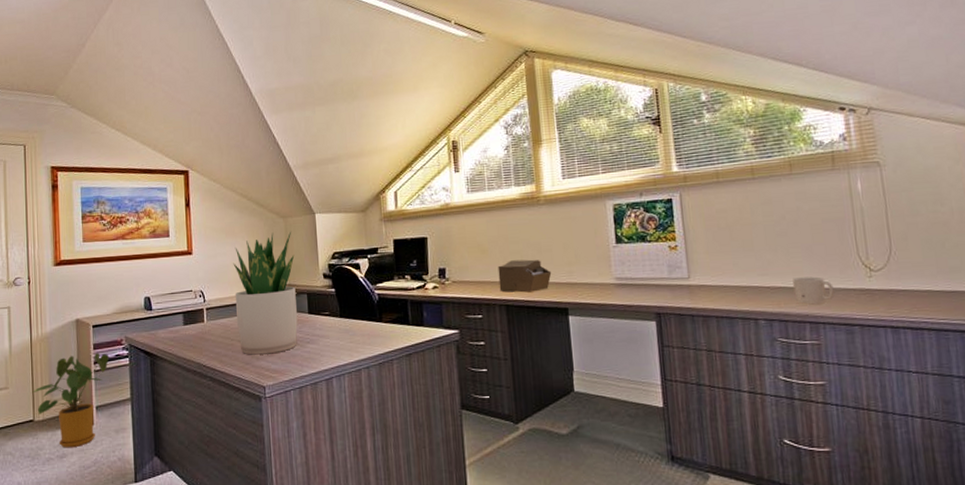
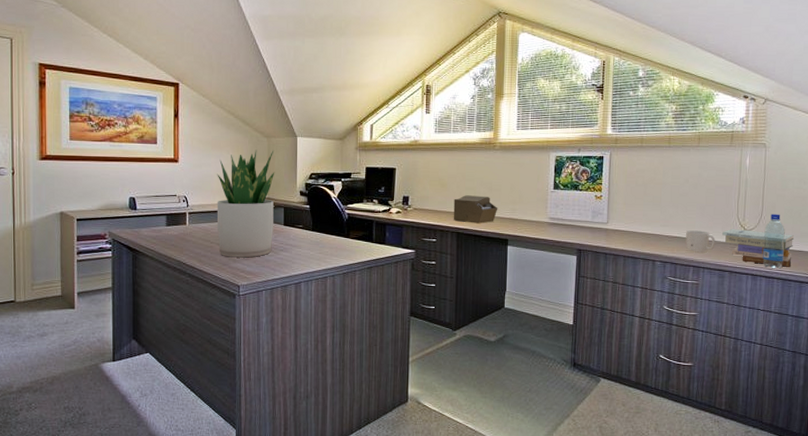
house plant: present [32,352,110,448] -> none [14,244,93,328]
books: none [841,270,945,314] -> present [722,229,794,267]
bottle: none [897,246,933,317] -> present [762,214,785,269]

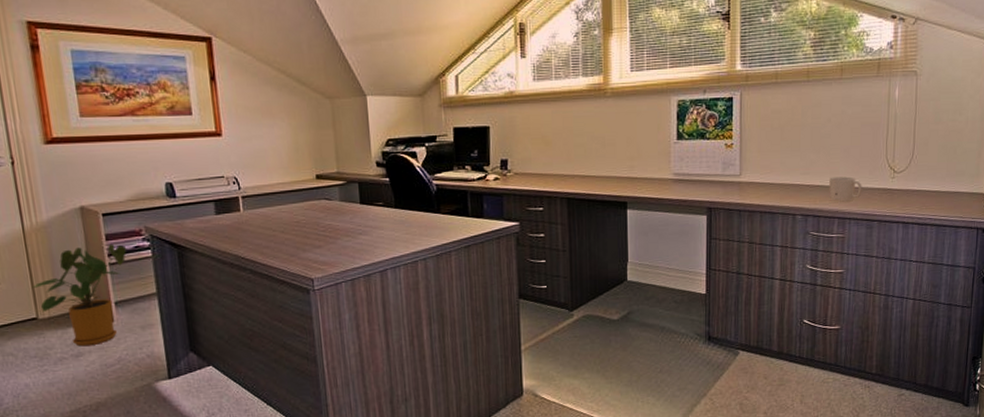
house plant: none [14,244,93,328] -> present [31,243,127,347]
planter: present [216,149,275,258] -> none [272,114,349,247]
sewing box: present [453,195,498,224] -> none [561,153,614,186]
books: present [722,229,794,267] -> none [870,172,949,211]
bottle: present [762,214,785,269] -> none [914,151,939,214]

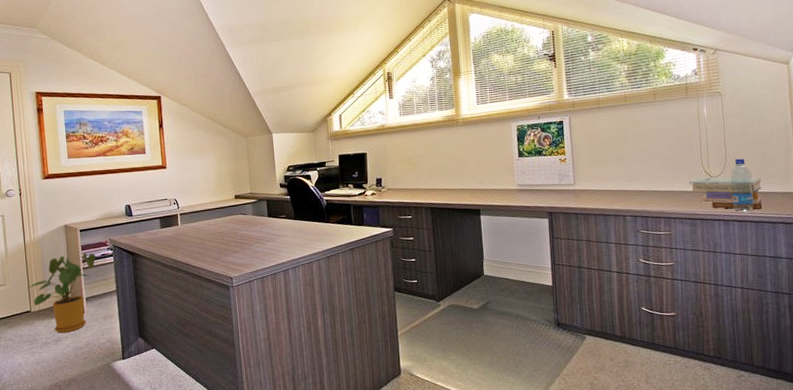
mug: present [829,176,862,202] -> none [653,182,683,204]
books: none [870,172,949,211] -> present [689,177,762,210]
bottle: none [914,151,939,214] -> present [730,158,754,212]

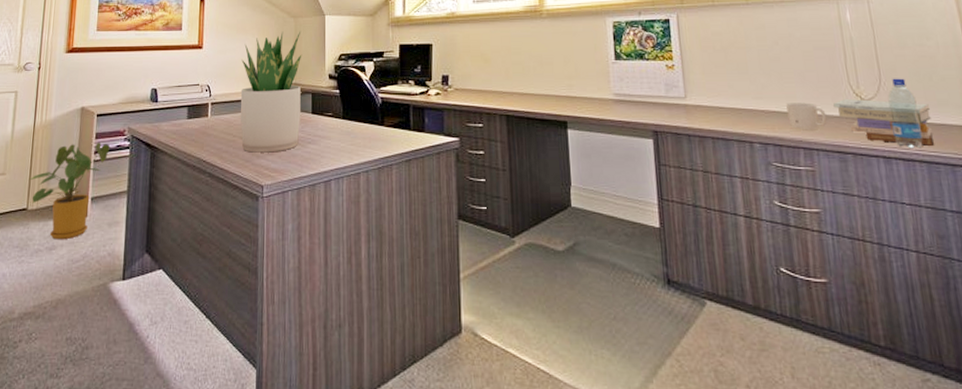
planter: none [202,148,259,252] -> present [240,31,302,153]
mug: none [653,182,683,204] -> present [786,102,827,130]

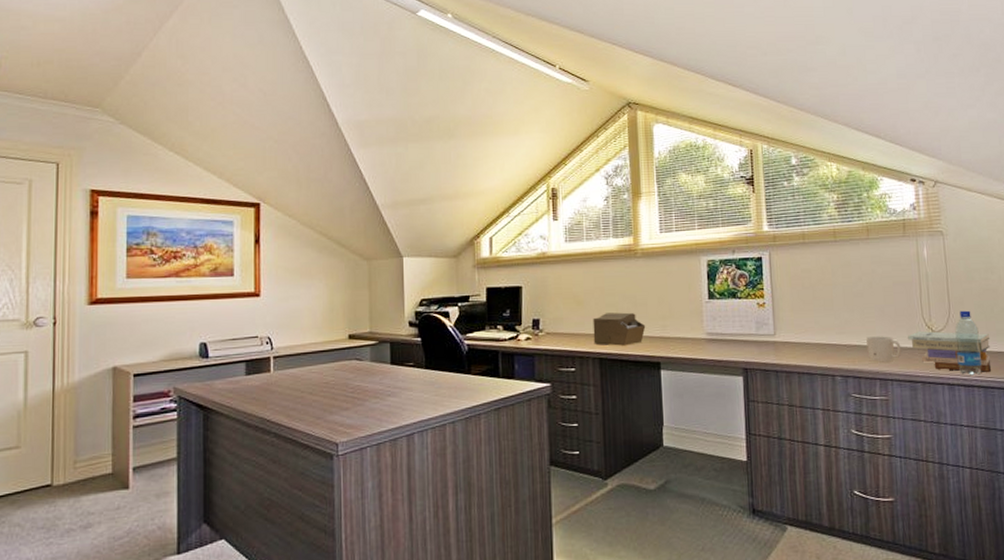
house plant: present [29,142,111,240] -> none [51,405,153,517]
planter: present [240,31,302,153] -> none [307,274,378,409]
sewing box: none [499,71,552,104] -> present [593,312,646,346]

